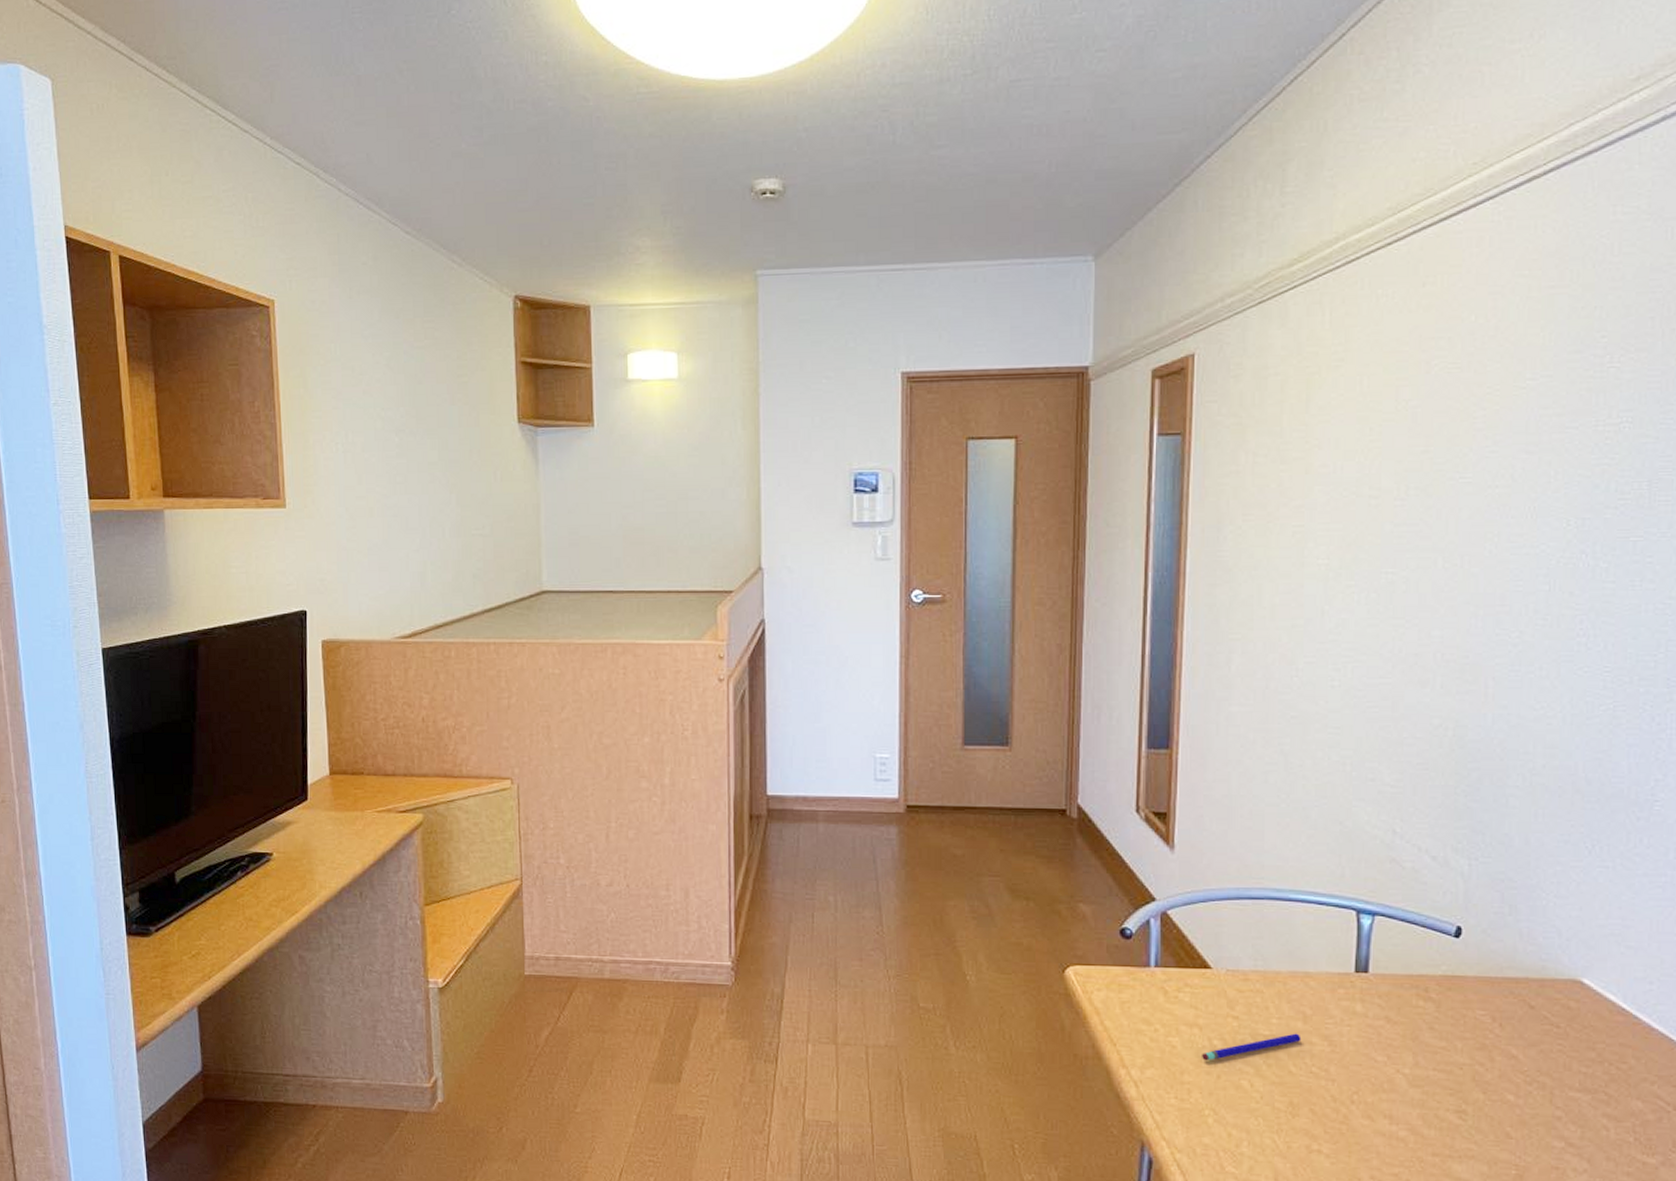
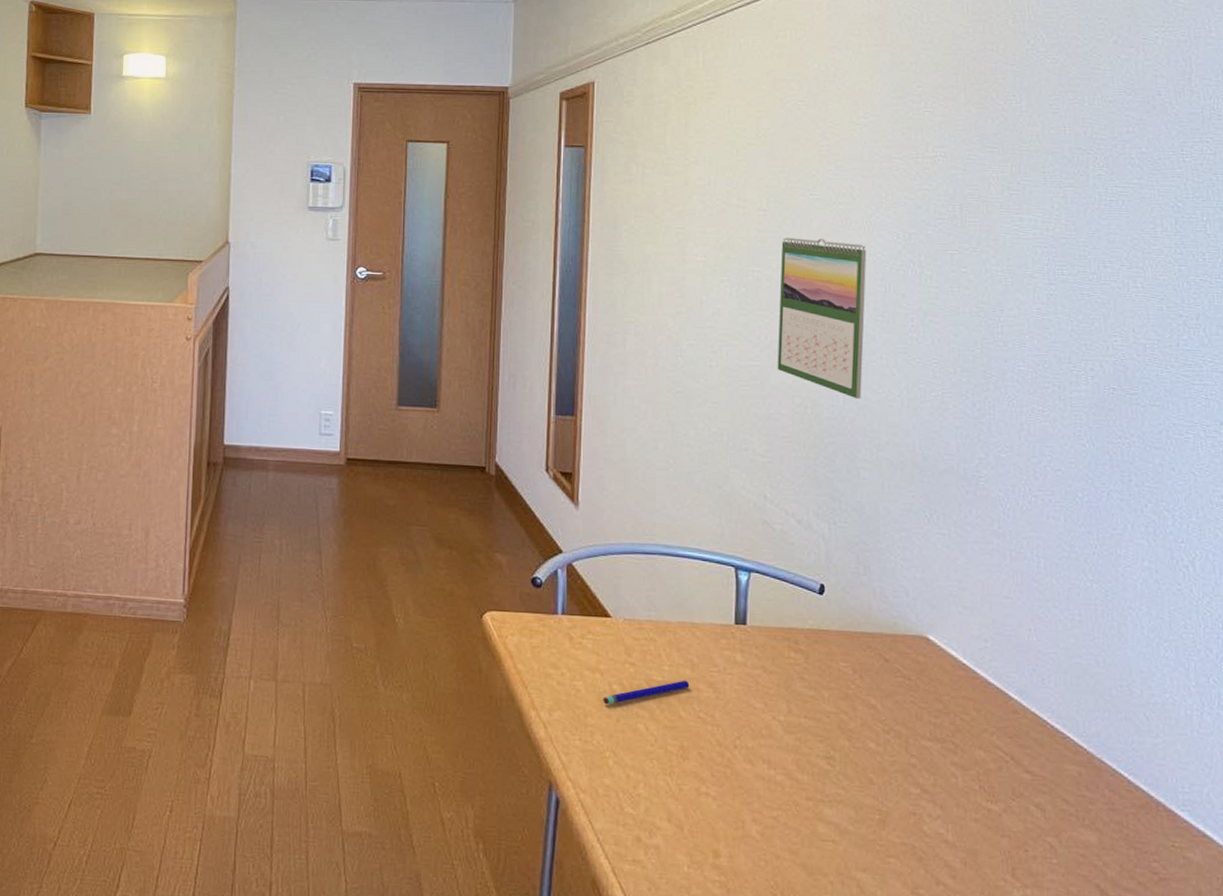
calendar: none [1412,530,1528,718] -> present [777,237,867,400]

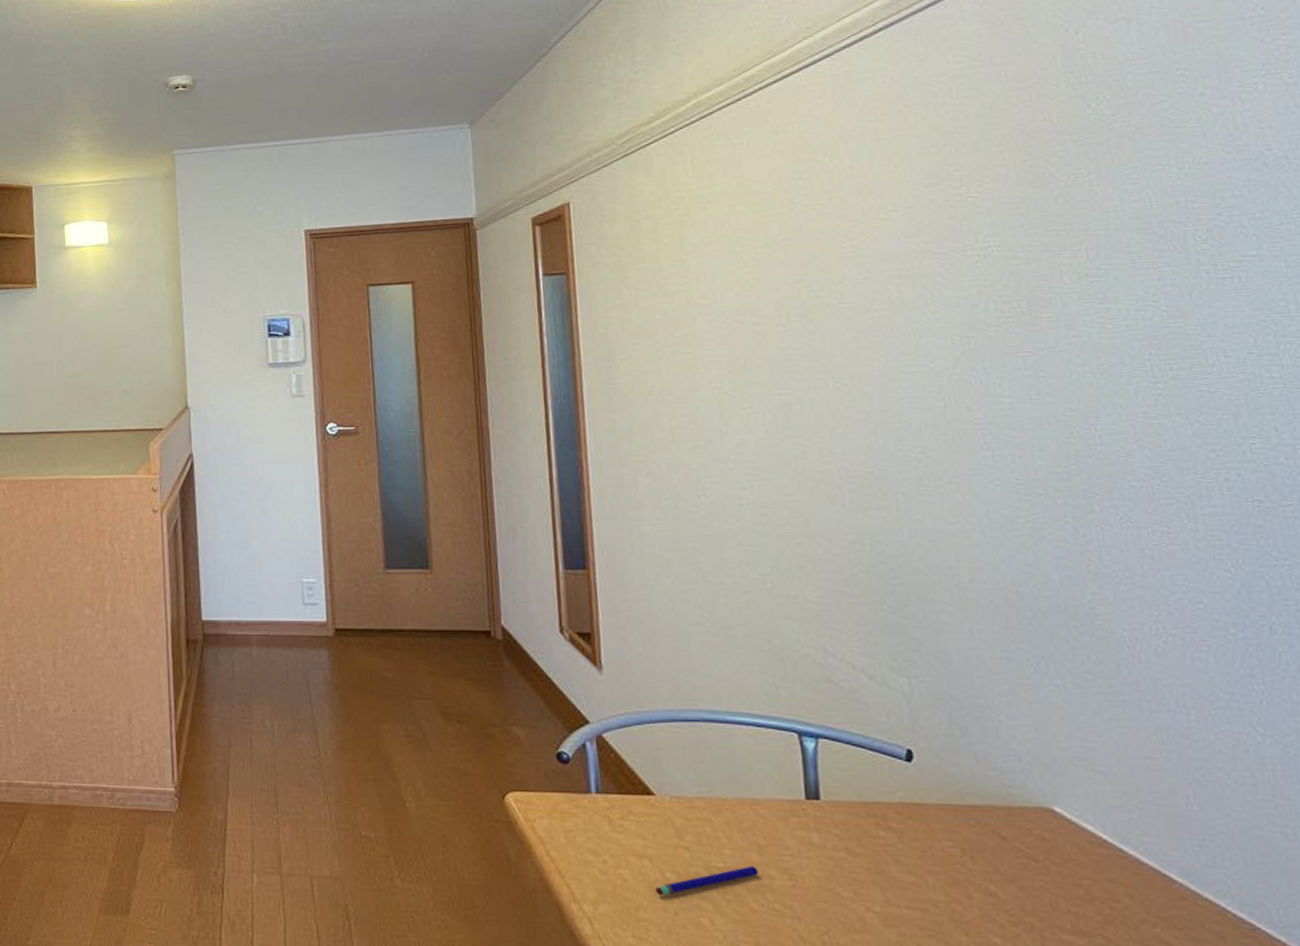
calendar: present [777,237,867,400] -> none [810,351,931,532]

